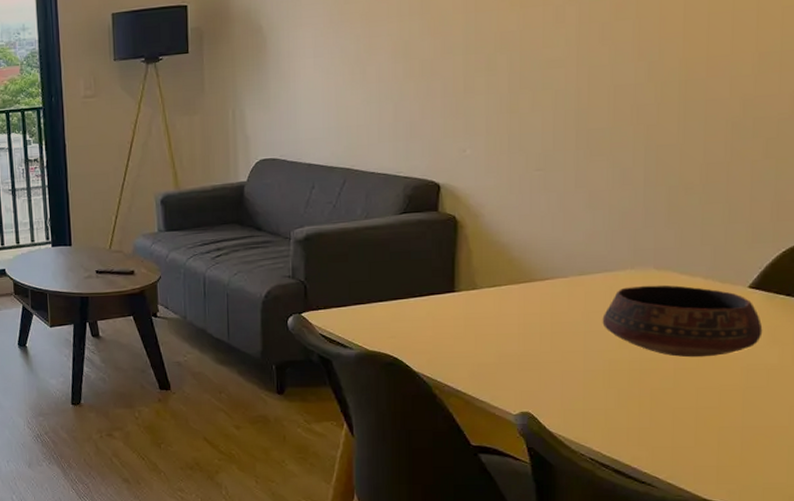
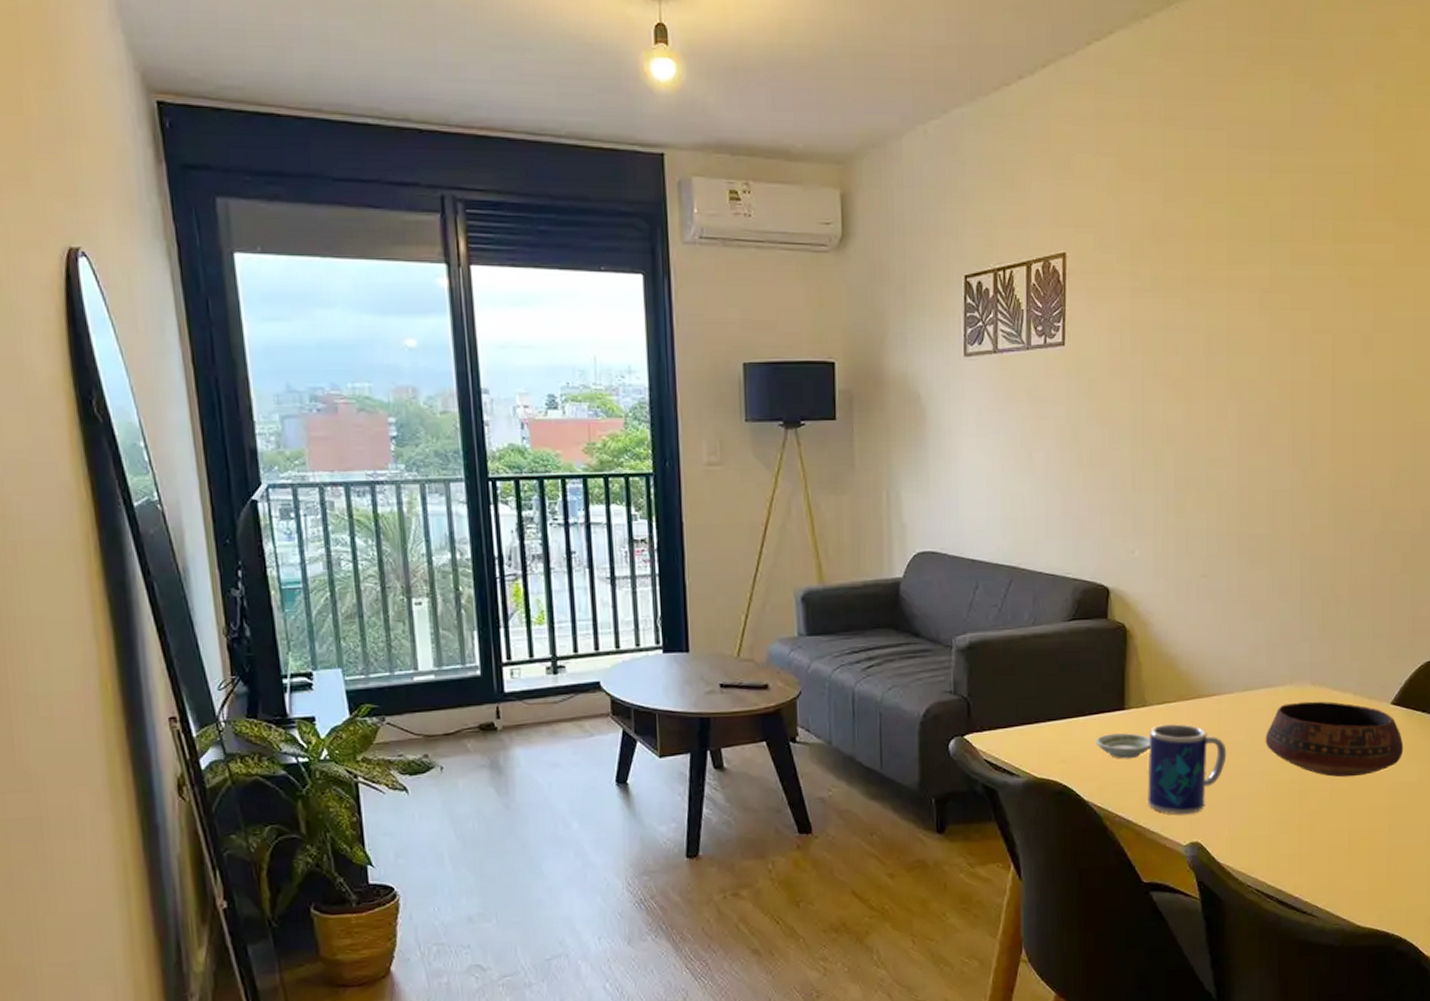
saucer: none [425,313,481,336] -> present [1096,733,1151,759]
mug: none [477,305,560,387] -> present [1148,724,1227,815]

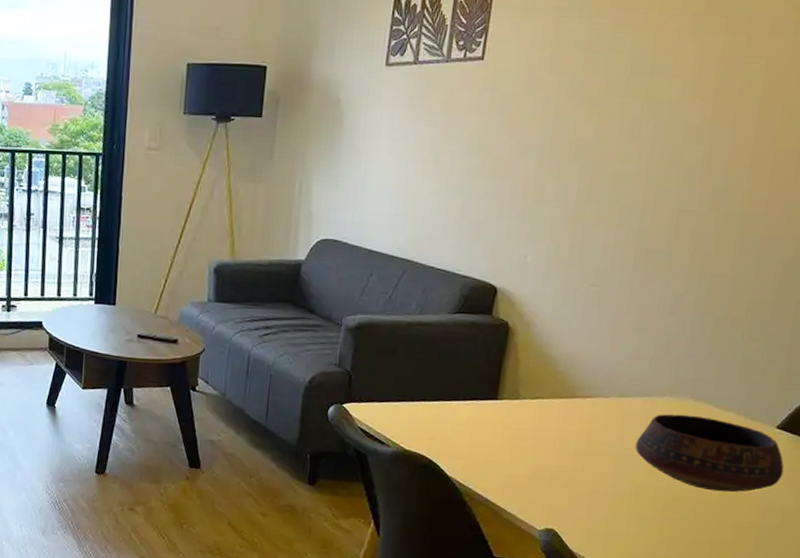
saucer: present [1096,733,1151,759] -> none [465,419,520,445]
mug: present [1148,724,1227,815] -> none [508,417,595,503]

